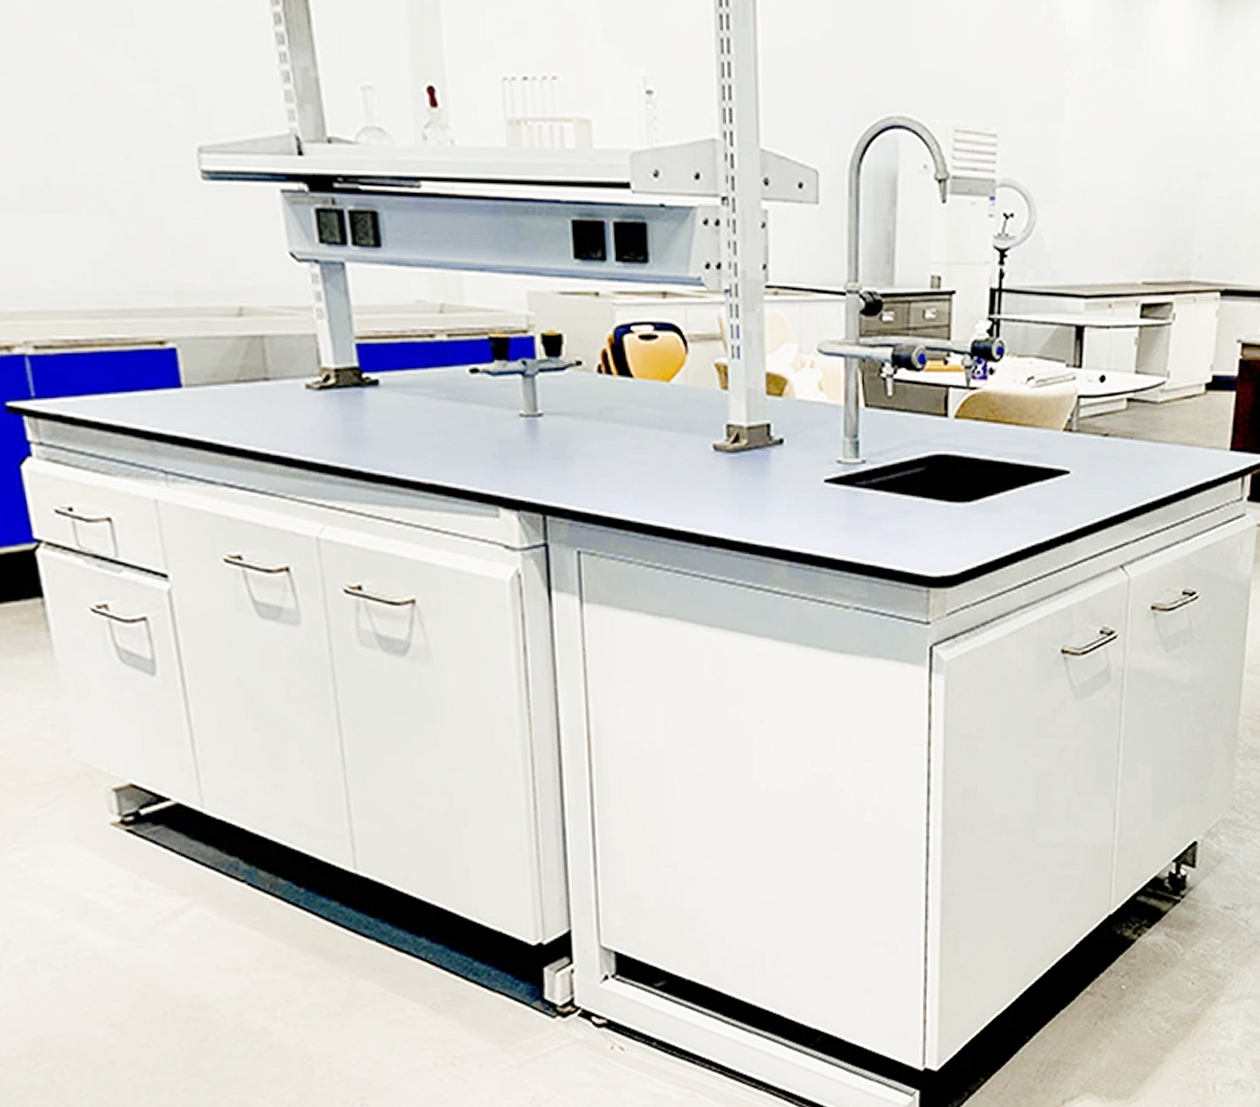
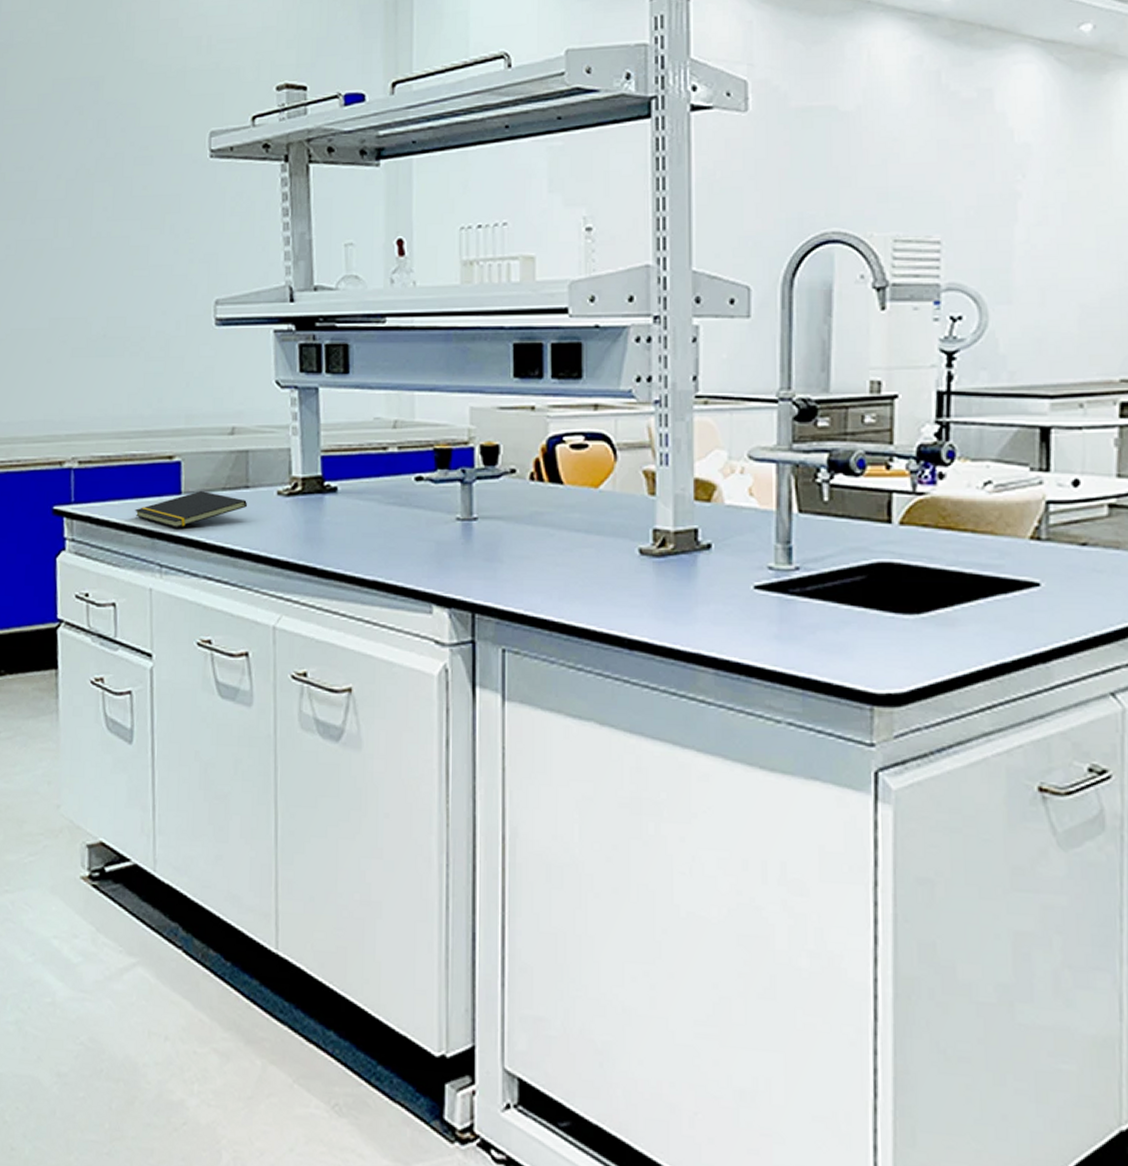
notepad: none [122,383,269,428] -> present [135,490,247,529]

